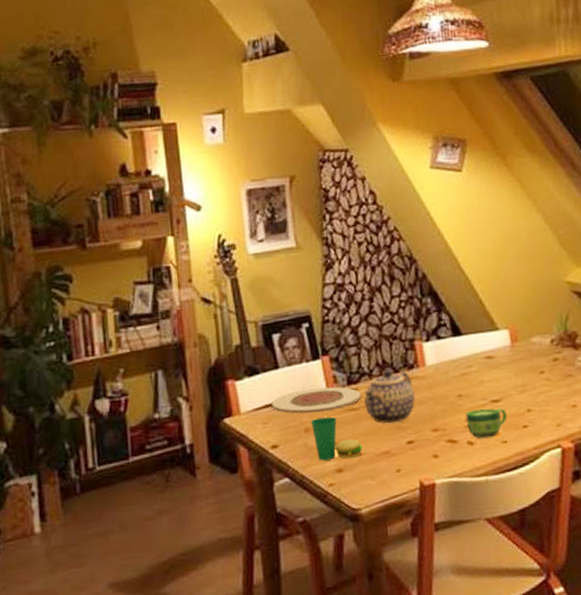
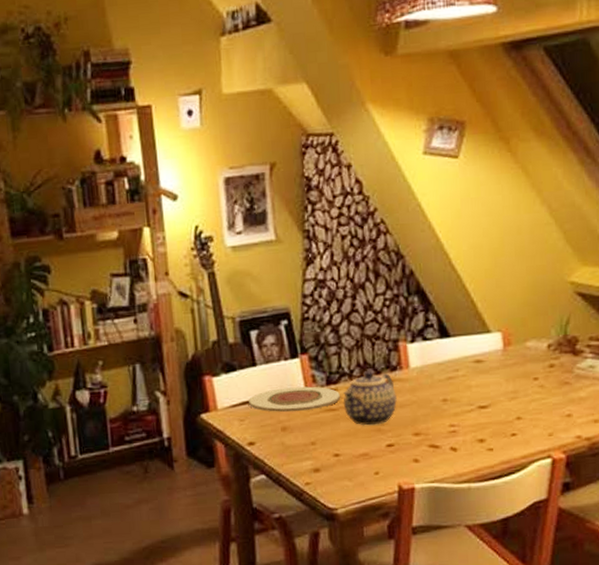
cup: present [310,416,363,461] -> none [288,416,341,460]
cup: present [465,408,507,439] -> none [450,414,495,446]

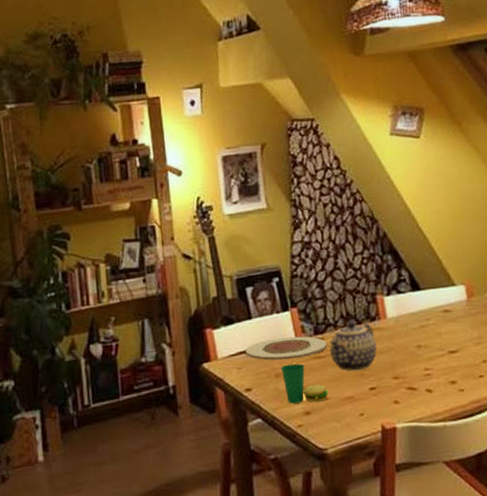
cup: none [288,416,341,460] -> present [281,363,329,404]

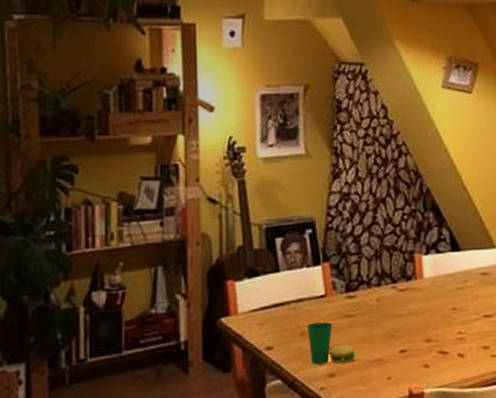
plate: present [246,336,327,360] -> none [270,293,358,318]
teapot: present [329,320,378,372] -> none [360,278,412,332]

